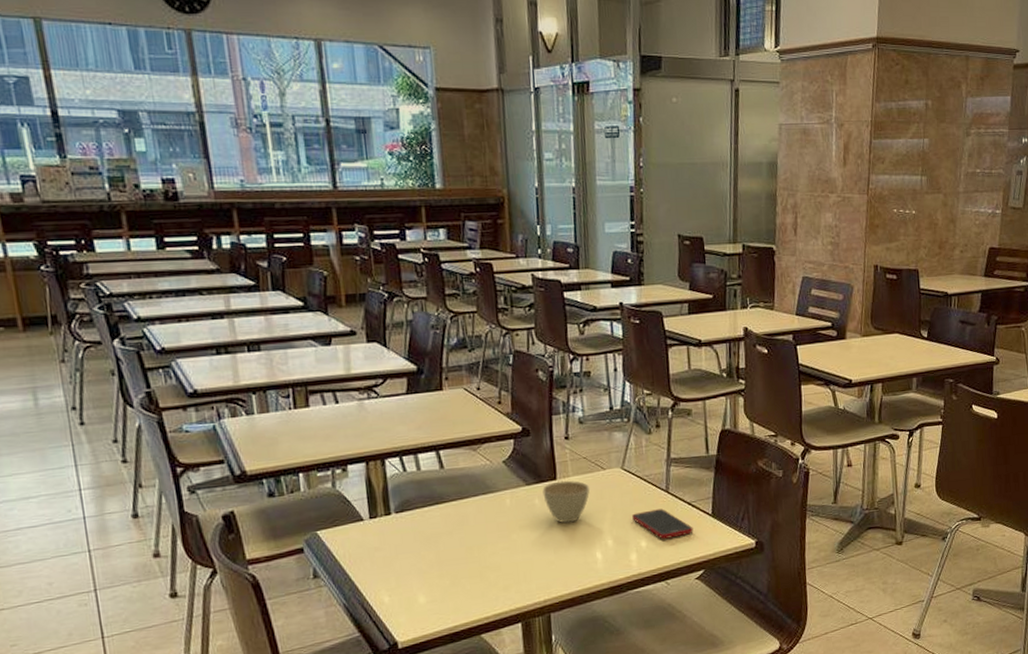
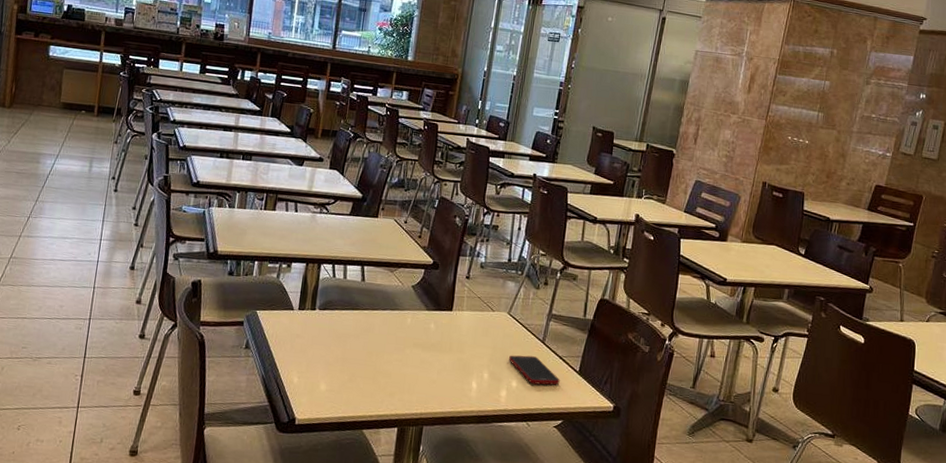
cup: present [542,480,590,524] -> none [438,312,479,351]

